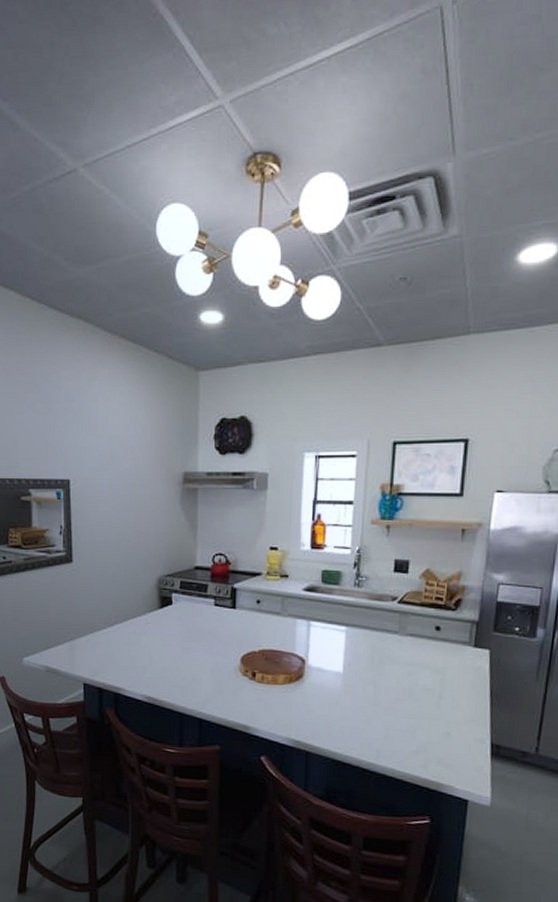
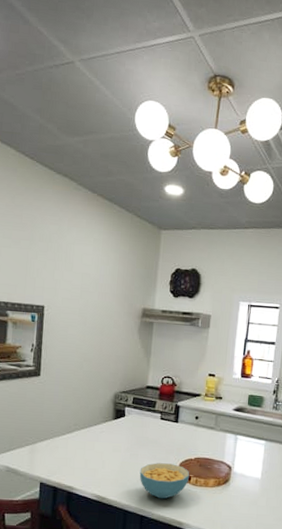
cereal bowl: none [194,657,254,700] -> present [139,463,190,499]

